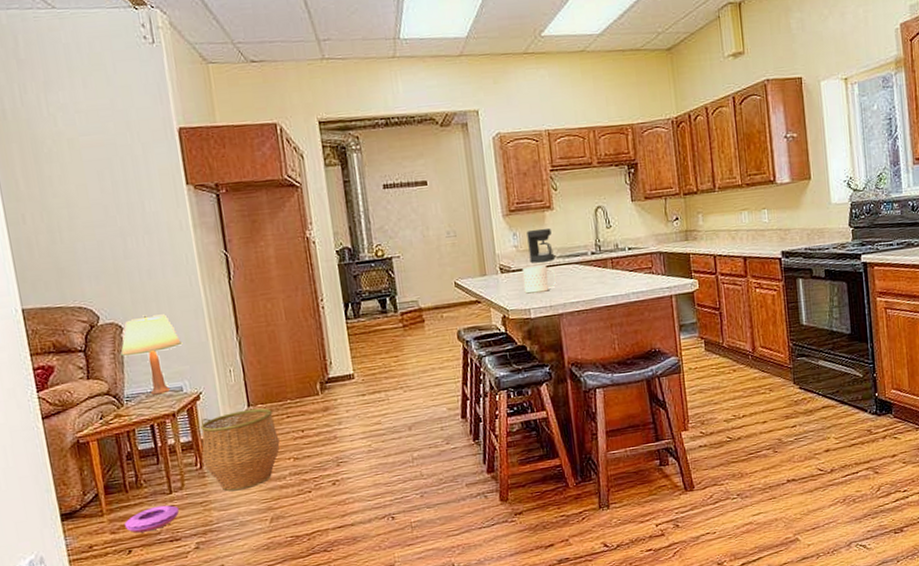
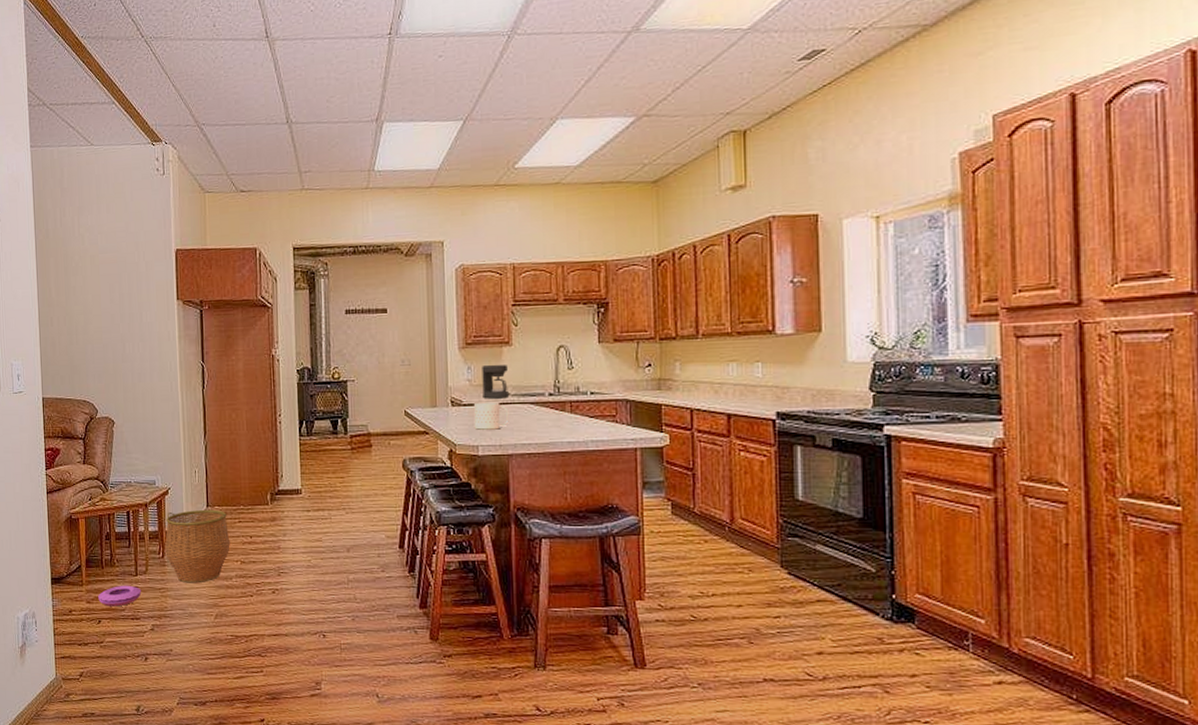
table lamp: present [120,315,181,395] -> none [110,413,158,485]

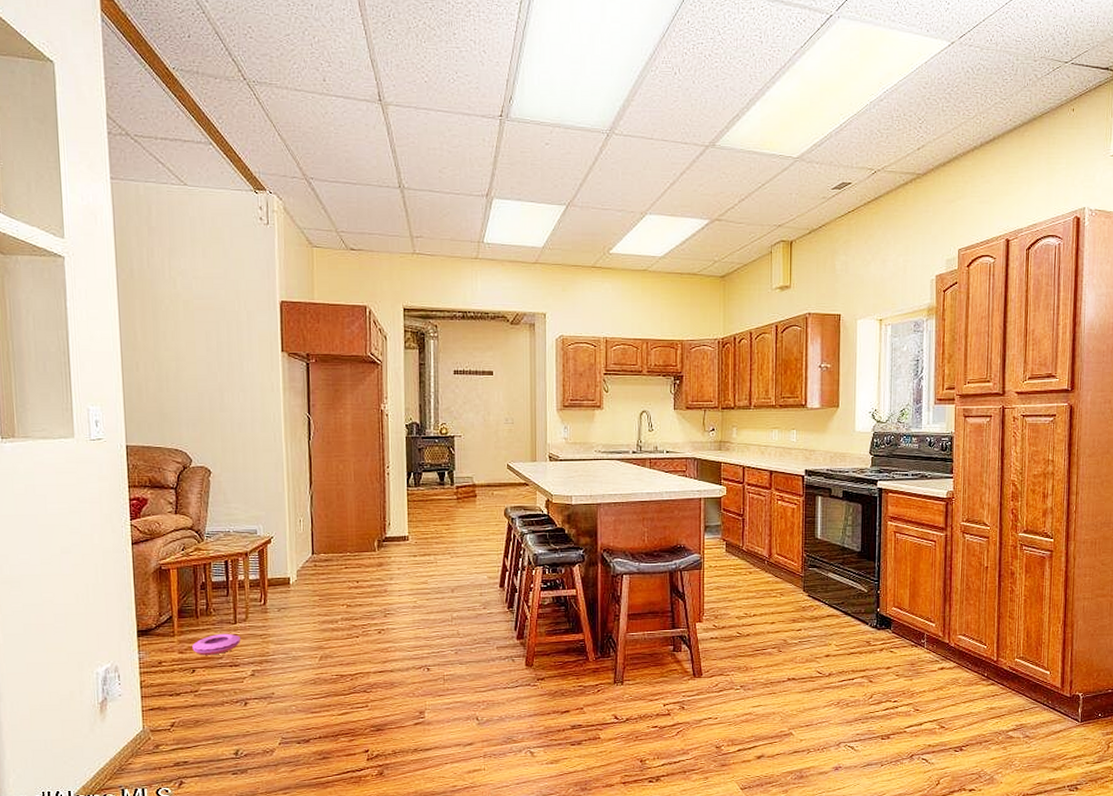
basket: present [164,509,230,583] -> none [266,556,336,628]
mug: present [473,402,509,430] -> none [568,458,599,482]
coffee maker: present [482,365,509,399] -> none [577,426,599,455]

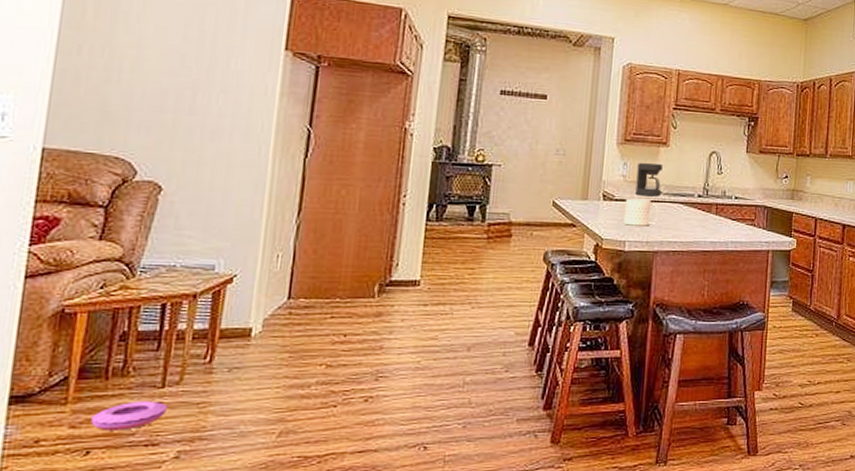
mug: none [568,458,599,482] -> present [623,198,659,226]
coffee maker: none [577,426,599,455] -> present [635,163,663,197]

